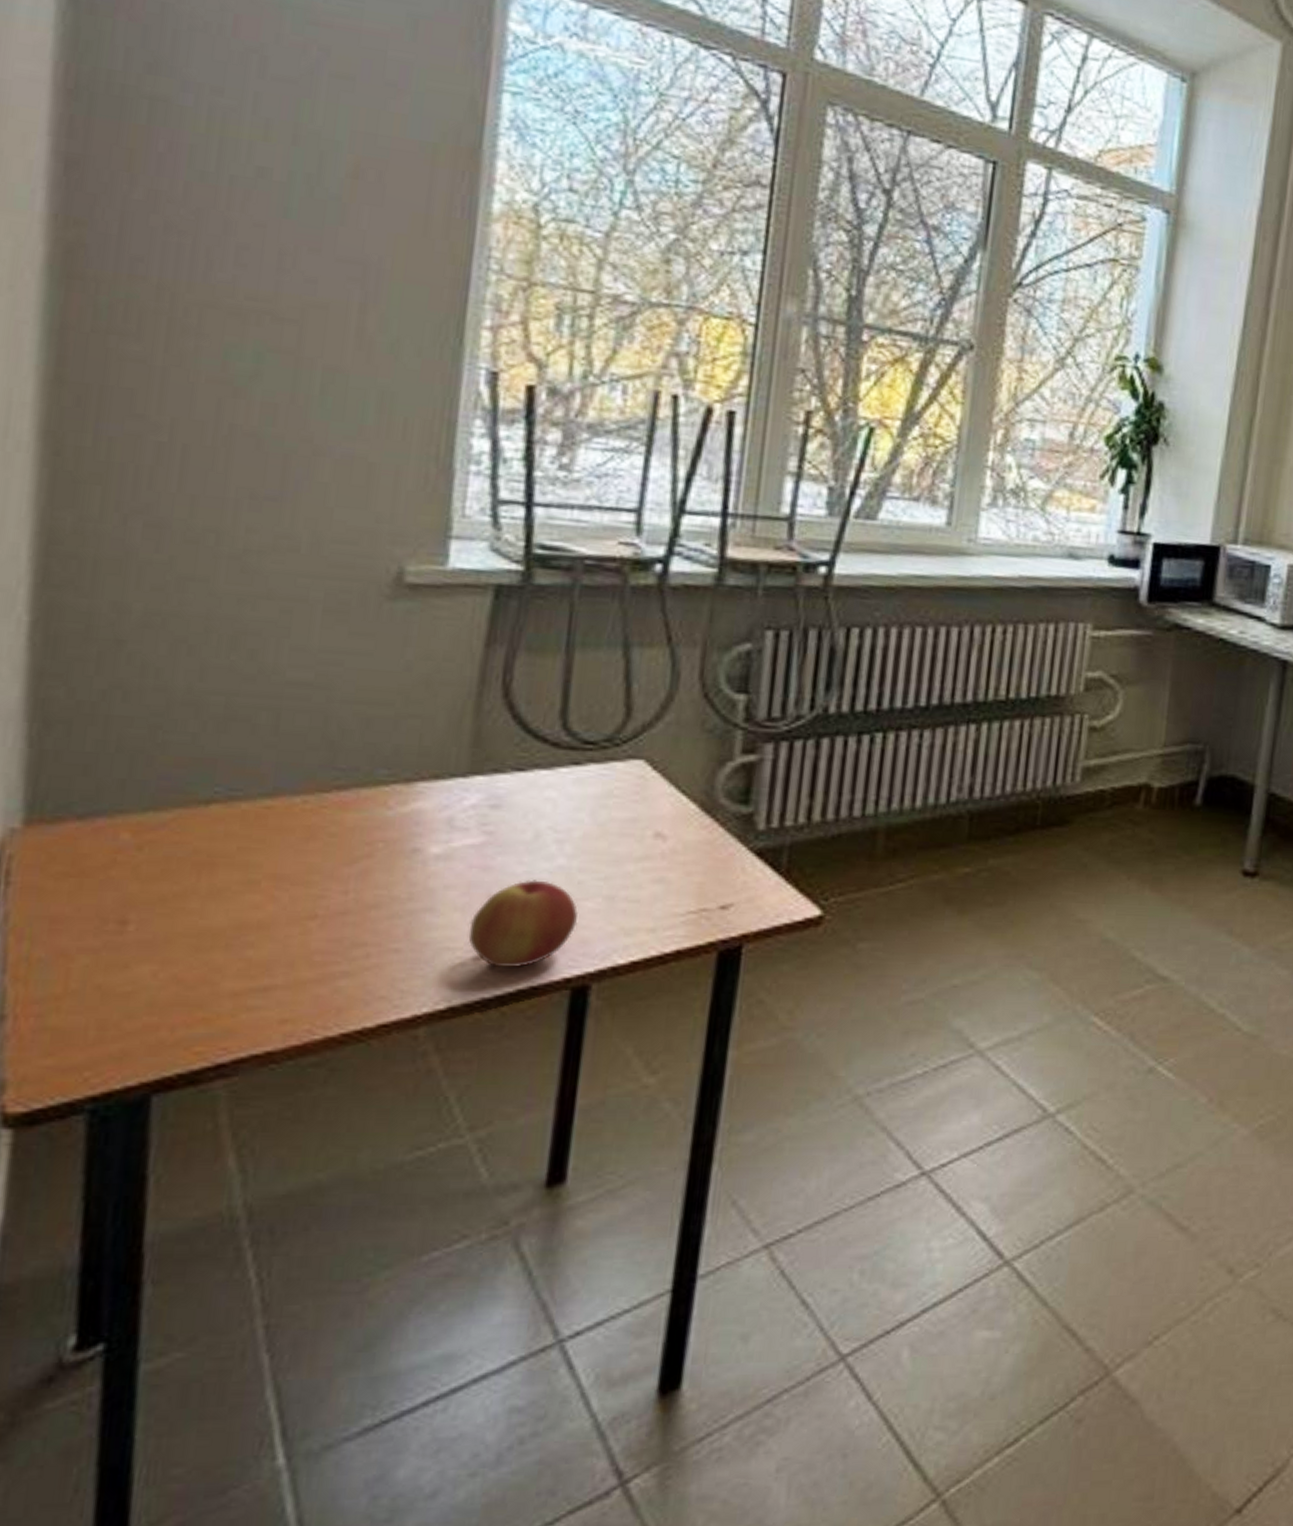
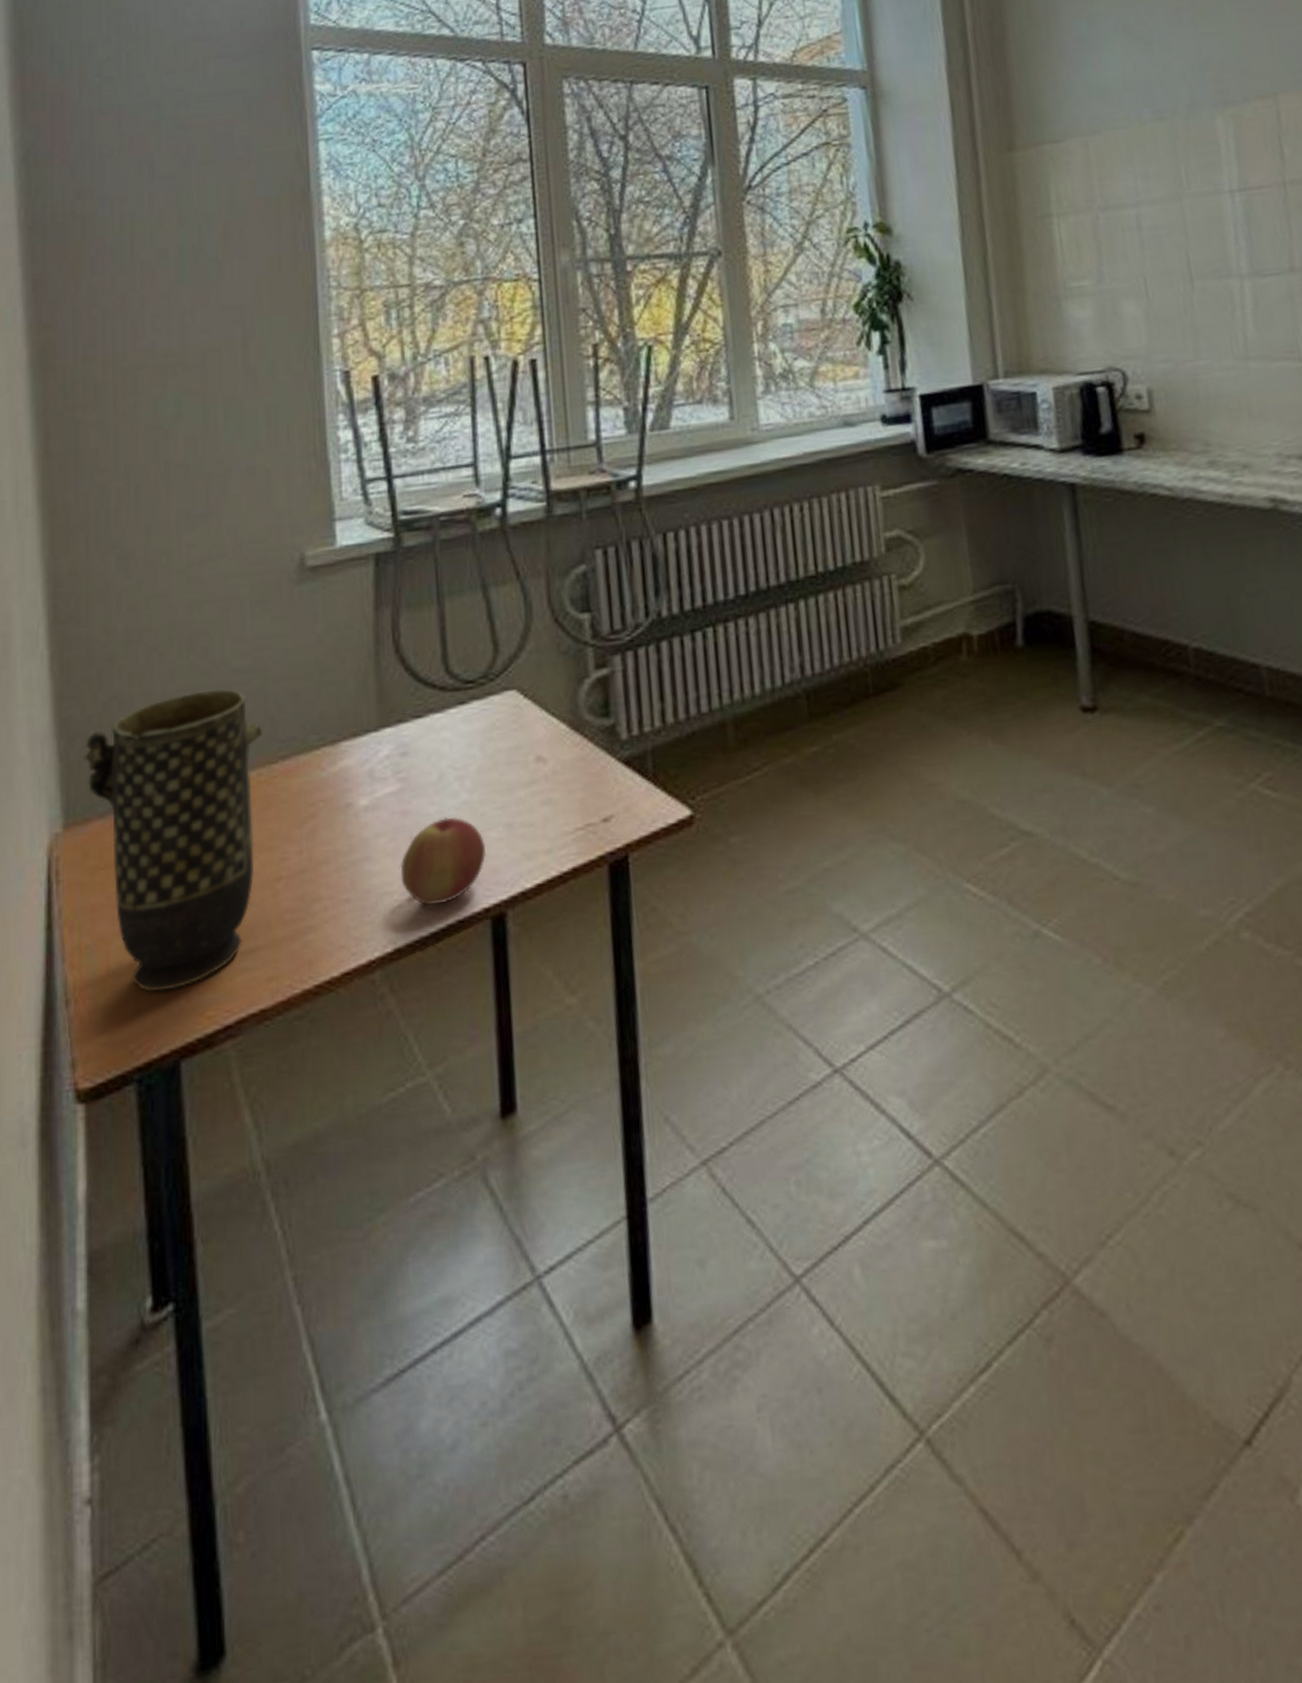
vase: none [62,697,316,1019] -> present [82,689,262,993]

